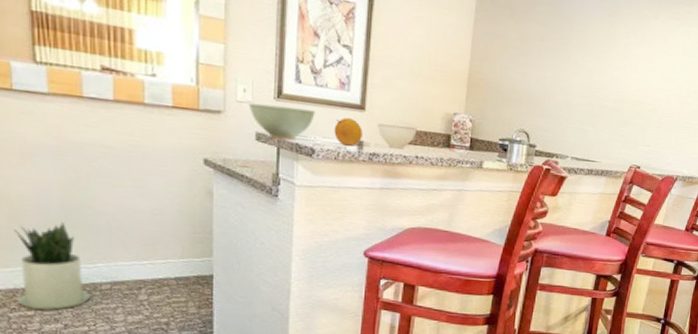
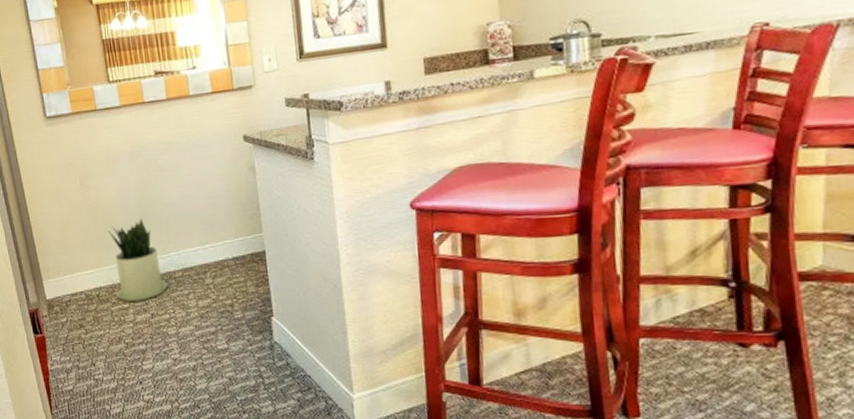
bowl: present [248,103,315,141] -> none [274,62,338,101]
fruit: present [334,118,363,147] -> none [358,60,389,92]
bowl: present [377,122,417,150] -> none [402,51,448,82]

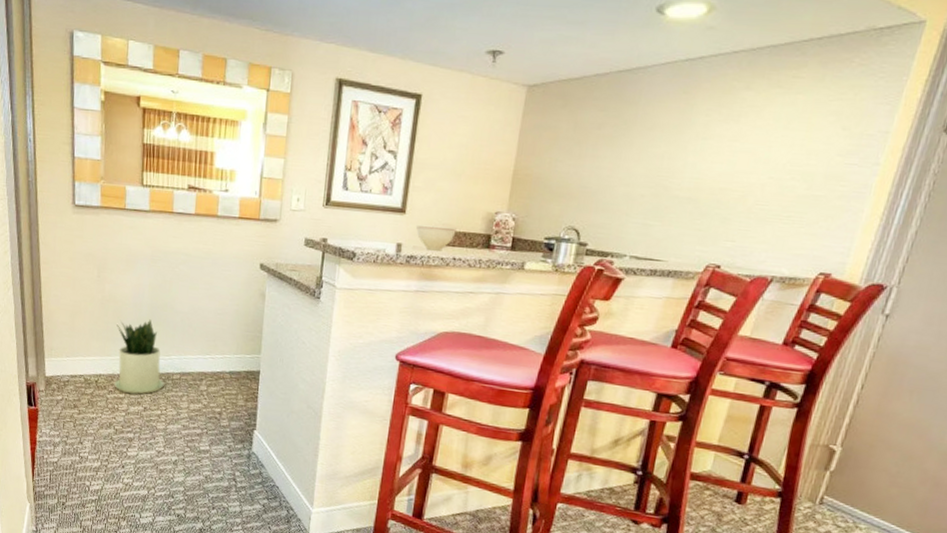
bowl: none [402,51,448,82] -> present [416,224,457,251]

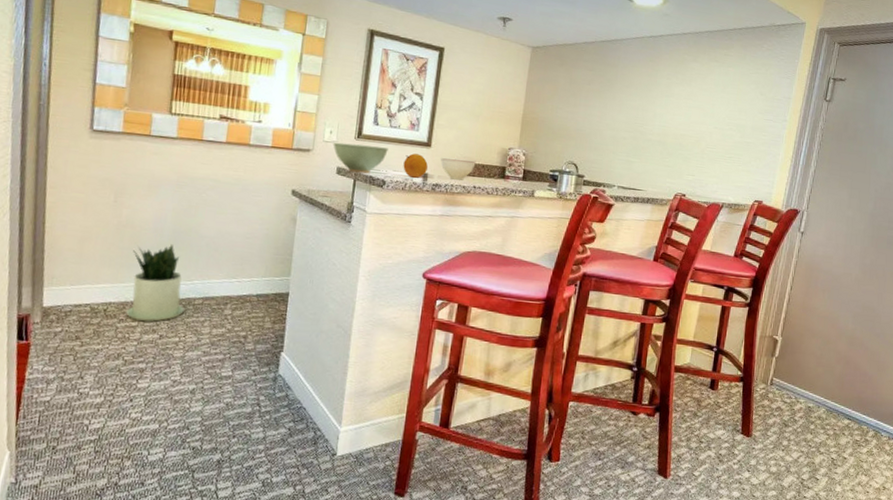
bowl: none [300,211,359,245] -> present [333,142,388,174]
fruit: none [374,221,402,250] -> present [403,153,428,179]

